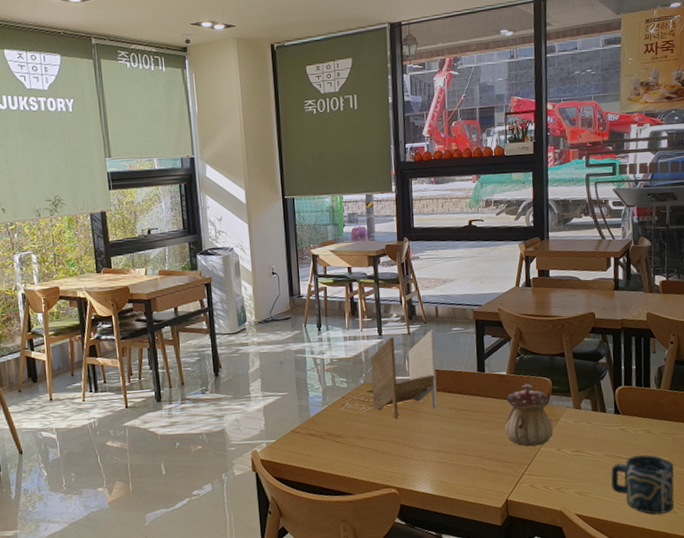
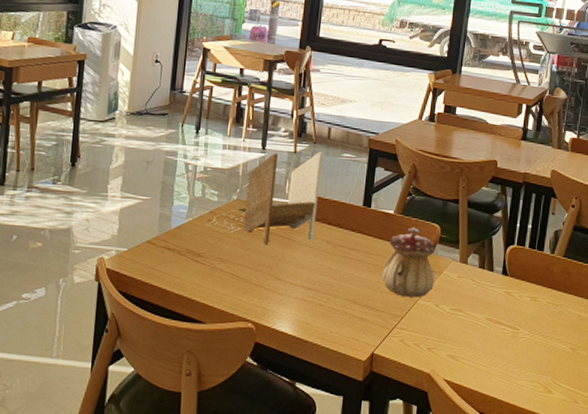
cup: present [611,455,674,514] -> none [487,324,556,392]

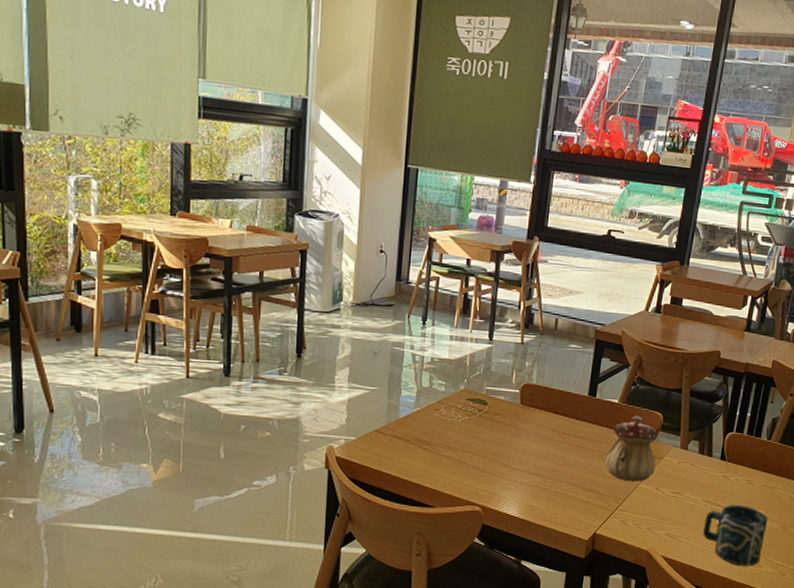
napkin holder: present [242,152,323,244] -> none [470,343,550,432]
cup: none [487,324,556,392] -> present [702,505,768,566]

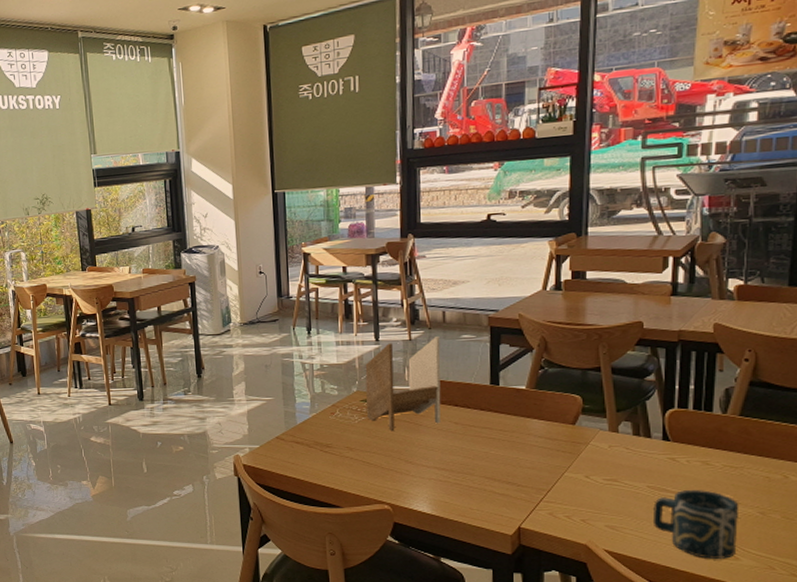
napkin holder: none [470,343,550,432] -> present [365,336,441,431]
teapot: present [605,416,658,482] -> none [520,400,581,471]

